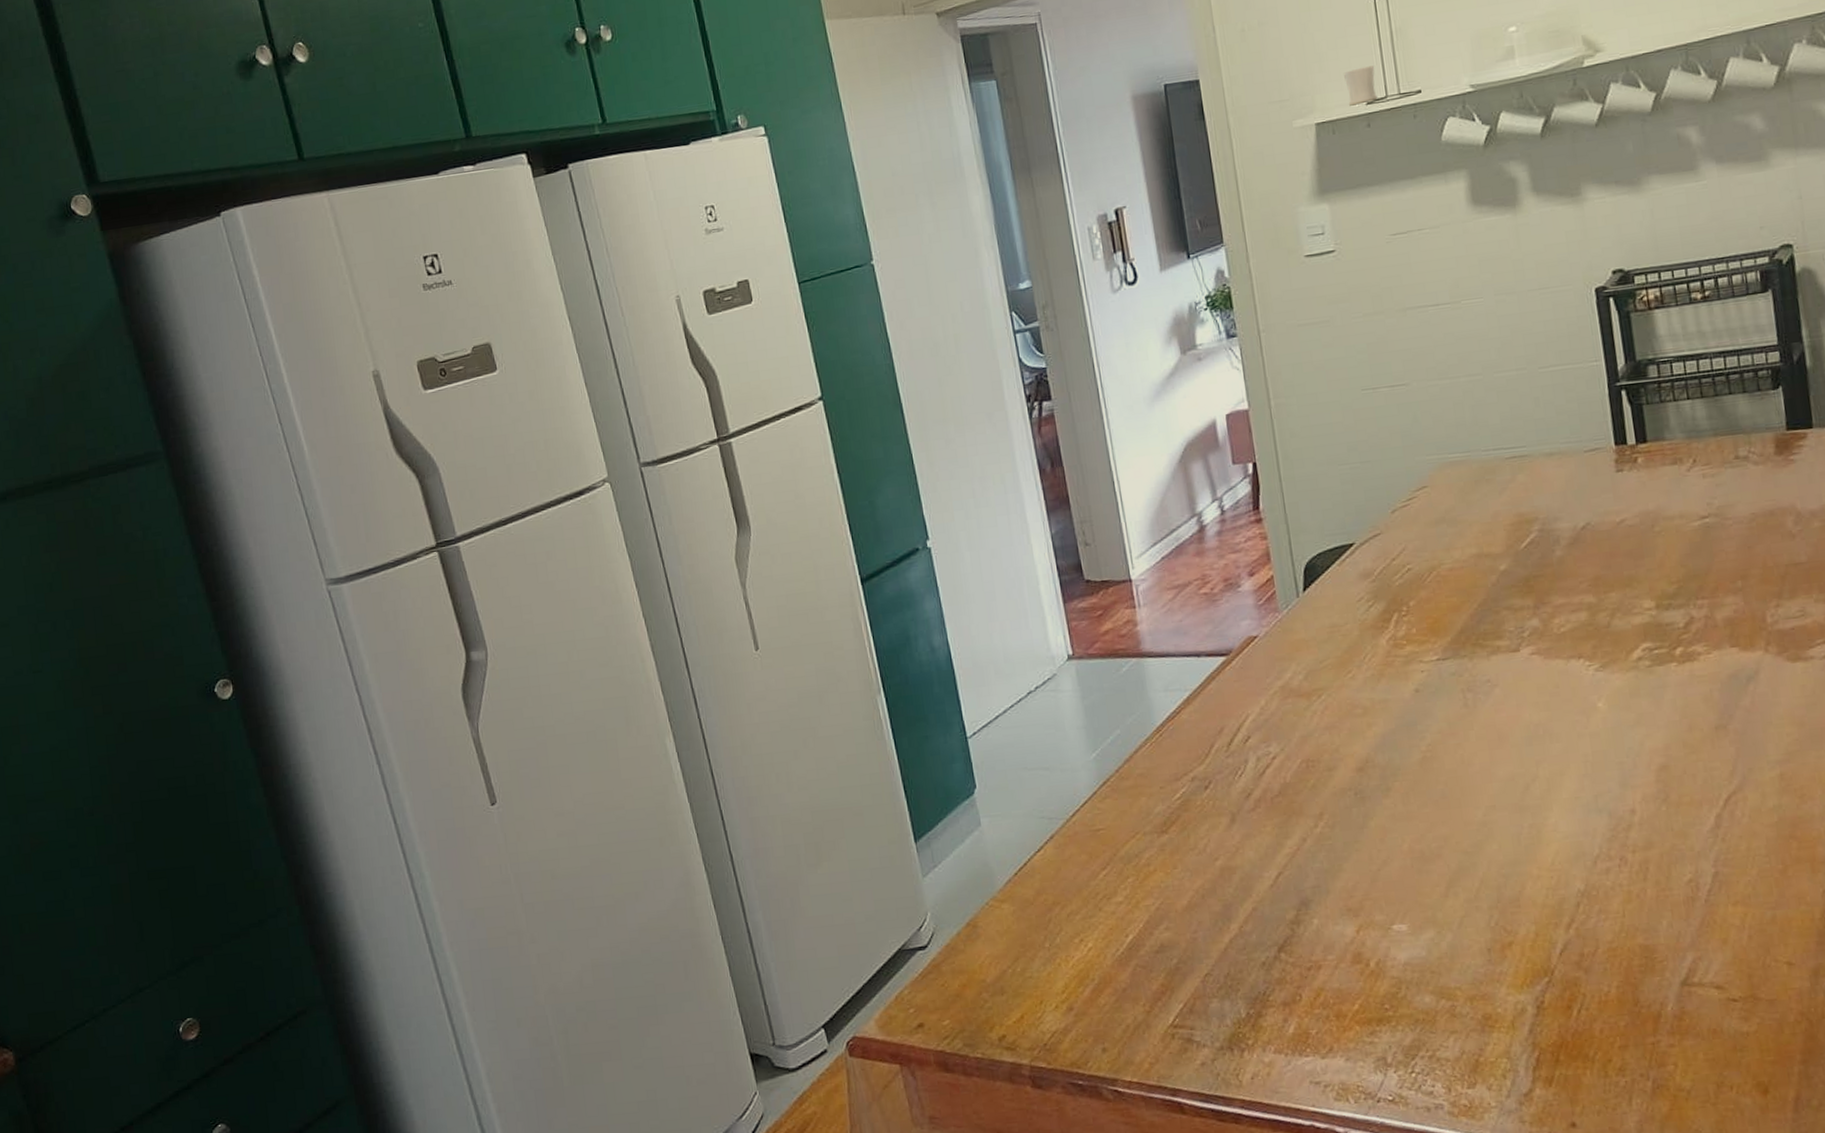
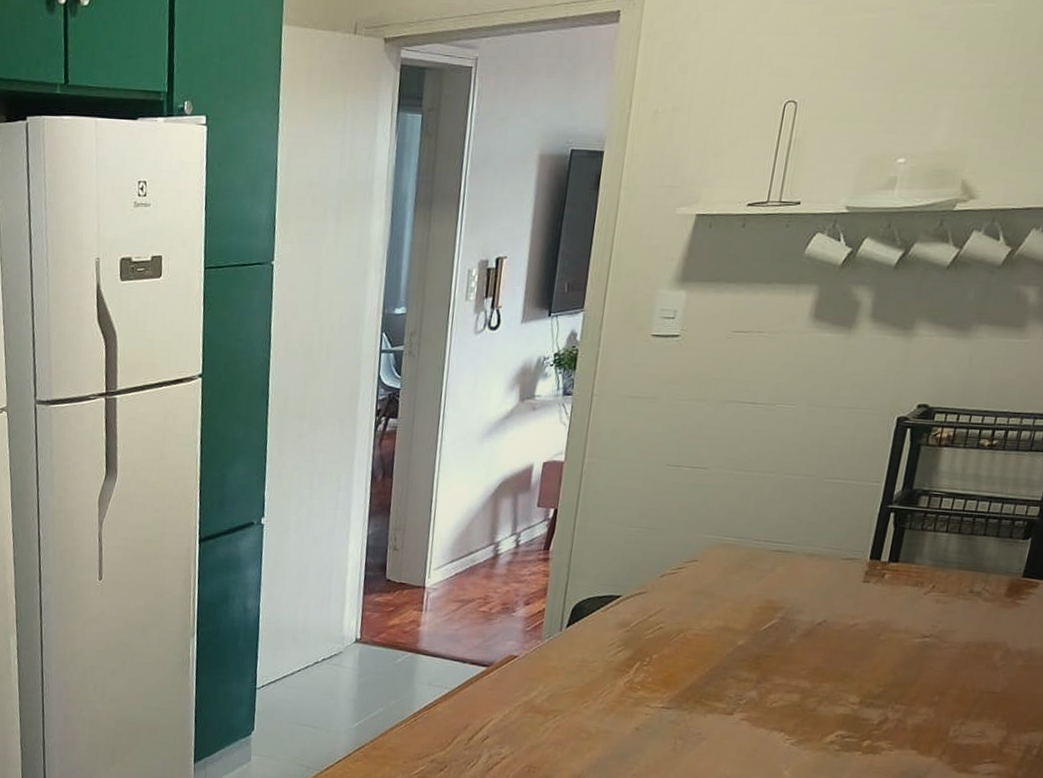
mug: present [1343,65,1378,106] -> none [732,169,766,205]

